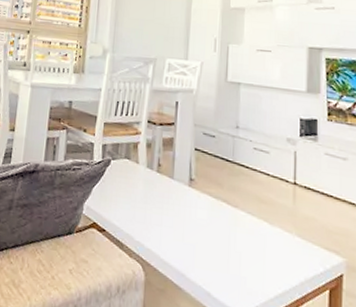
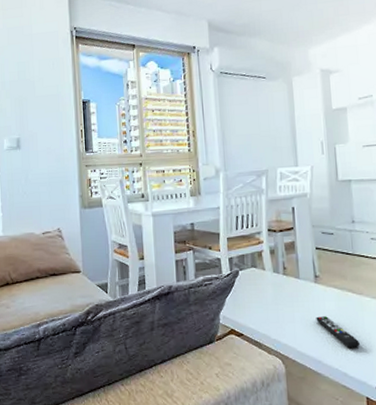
remote control: none [185,224,228,266] -> present [316,316,360,349]

